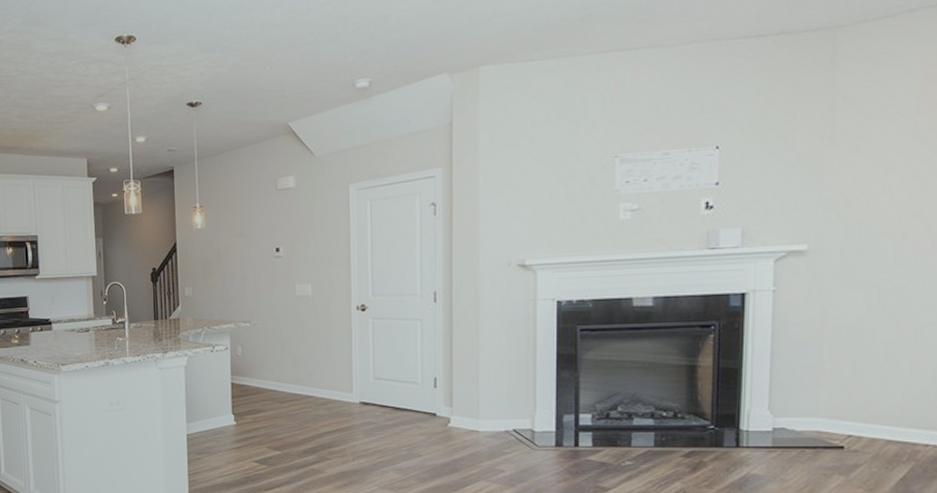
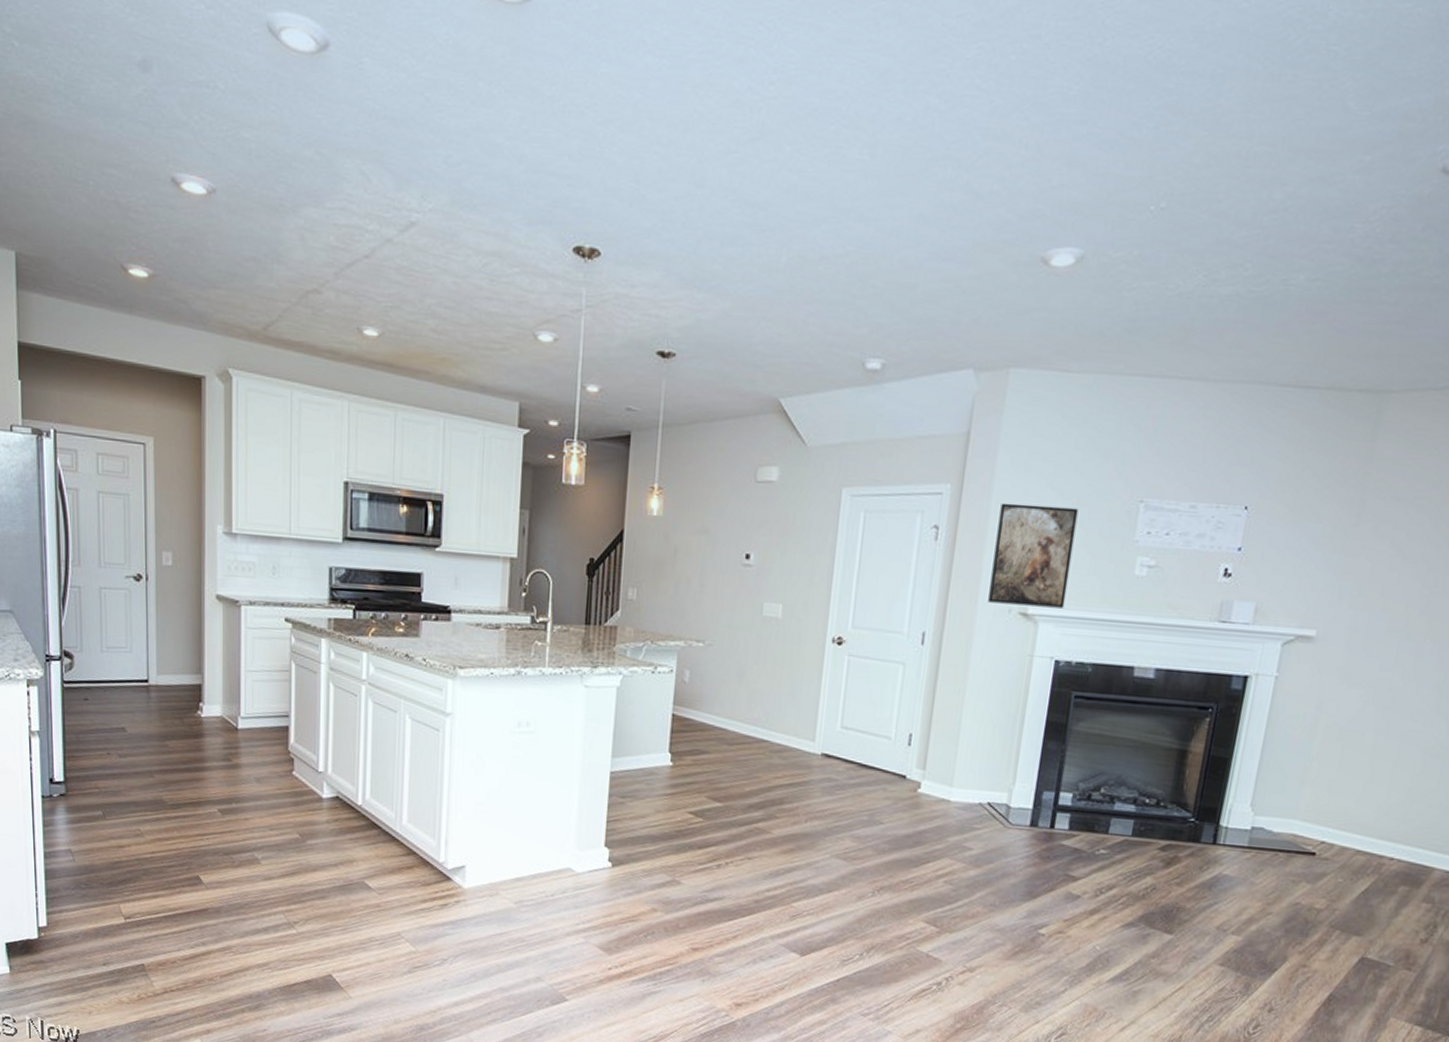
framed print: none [488,171,559,260] -> present [988,503,1079,608]

